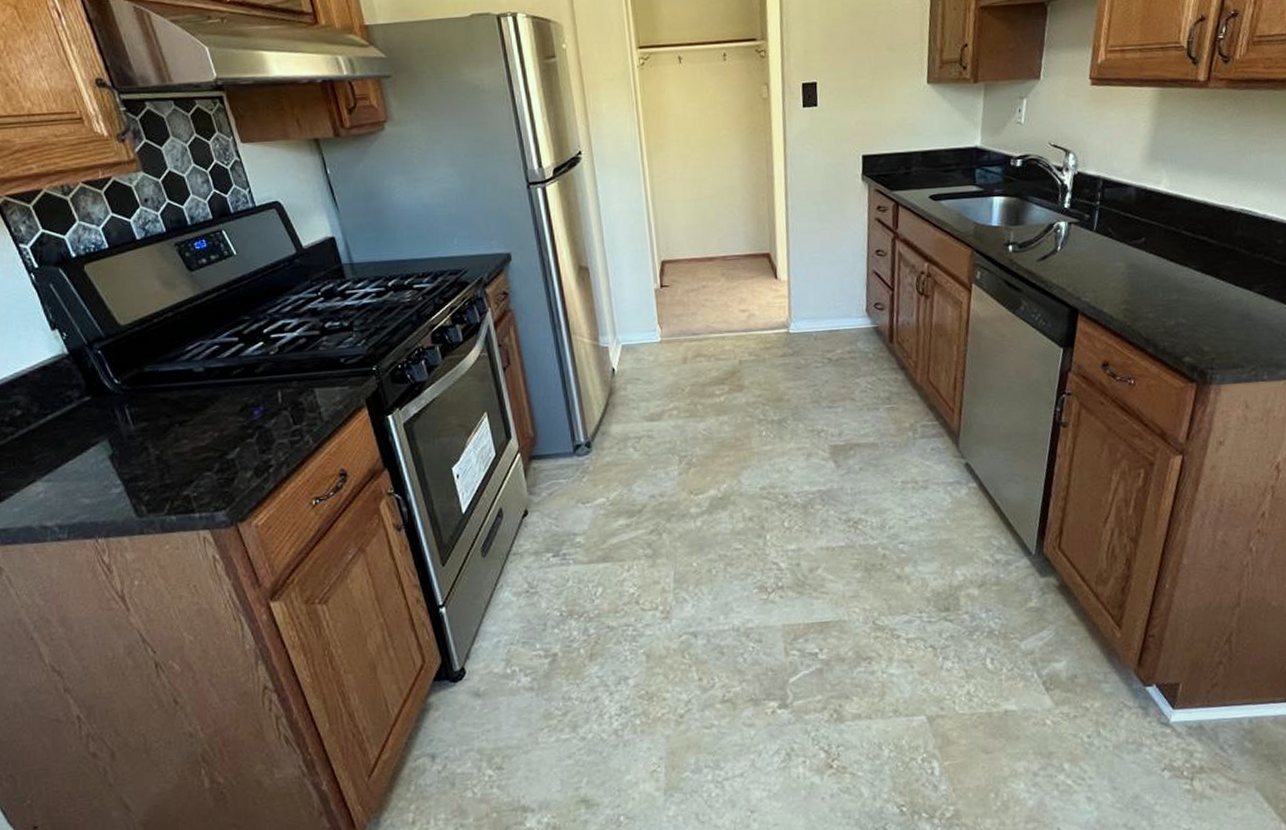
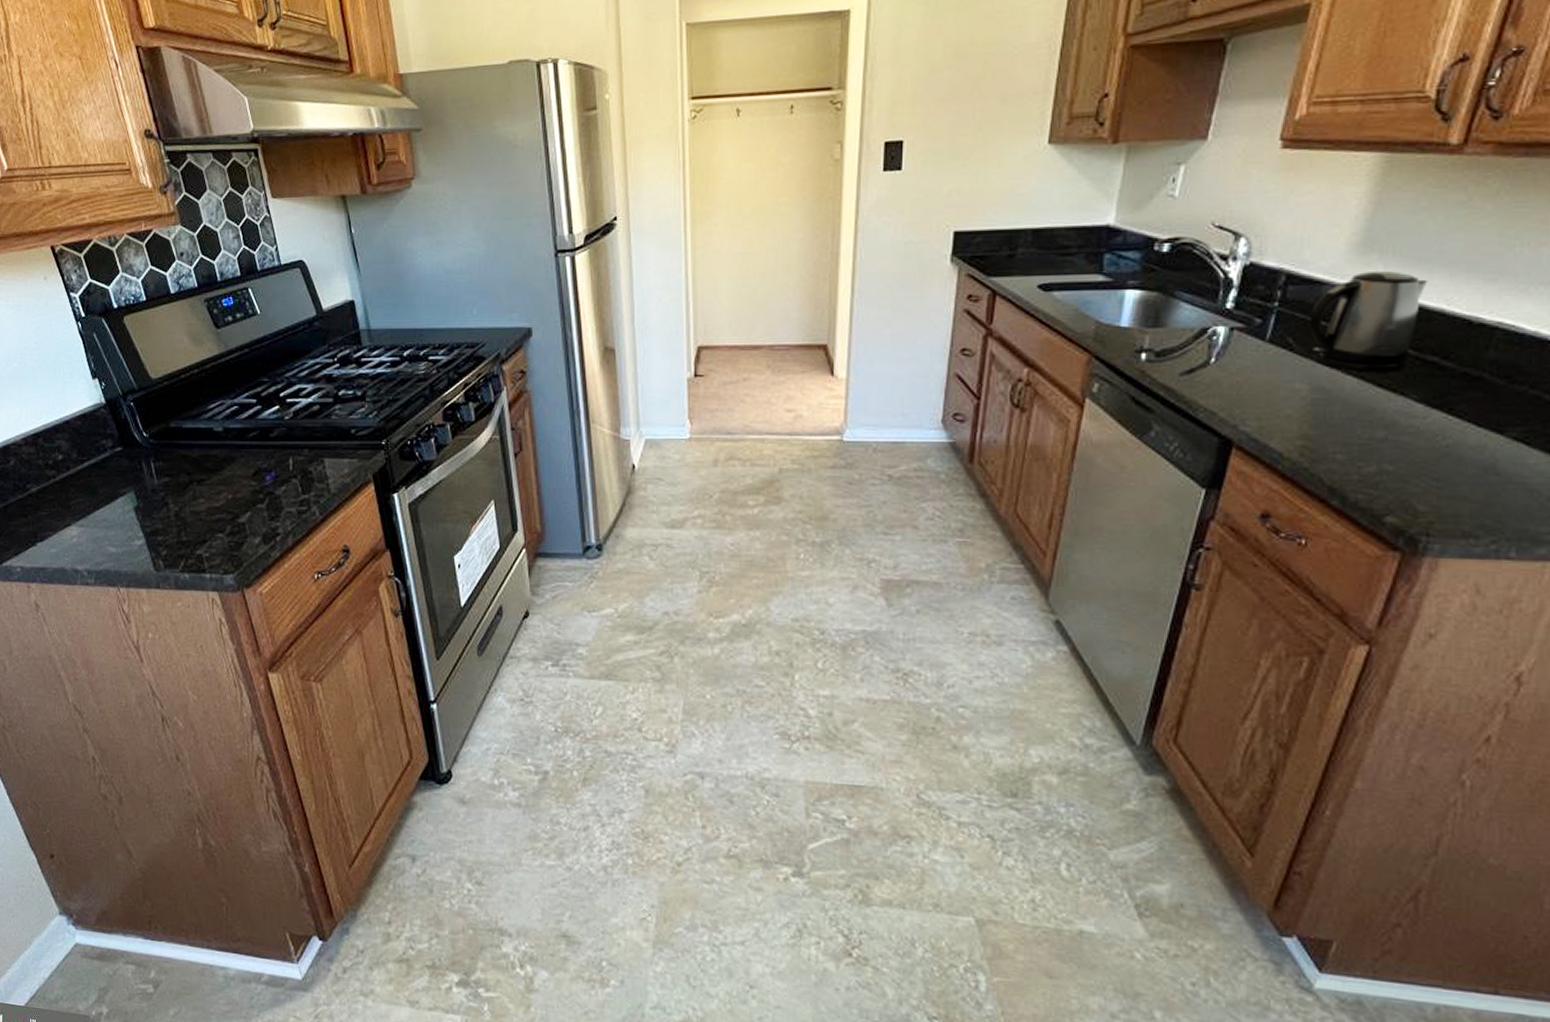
kettle: none [1120,175,1195,252] -> present [1308,271,1428,373]

